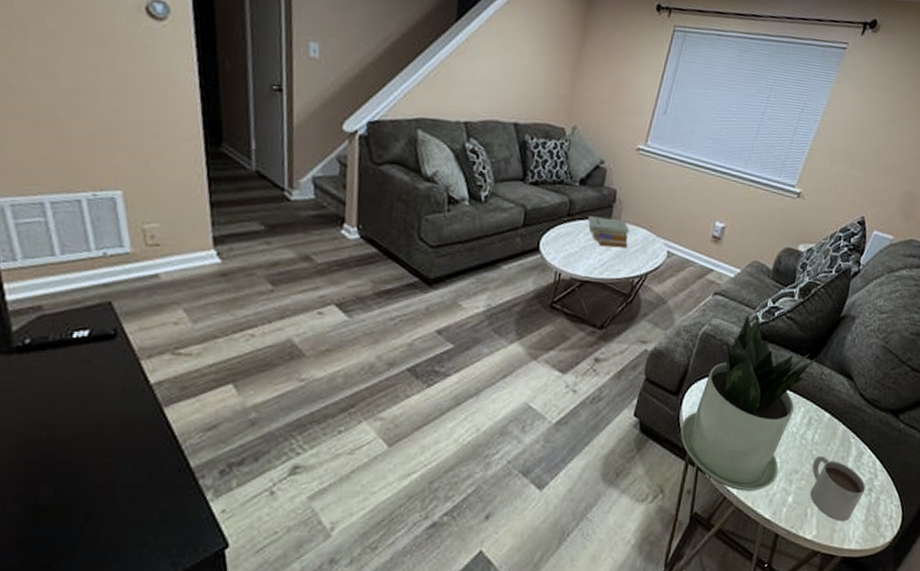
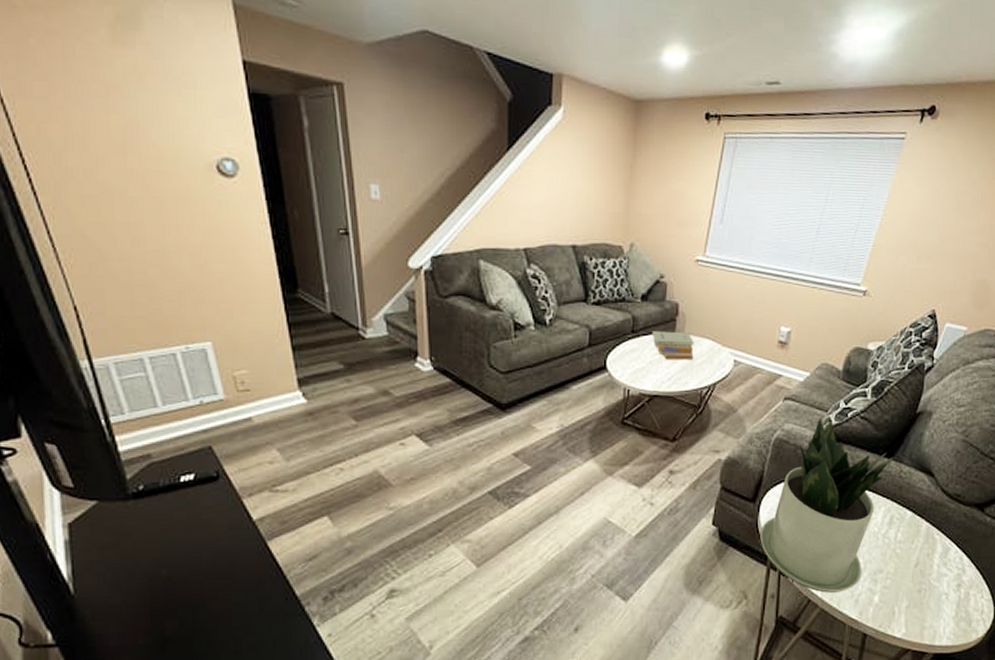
mug: present [810,455,866,521] -> none [896,554,954,618]

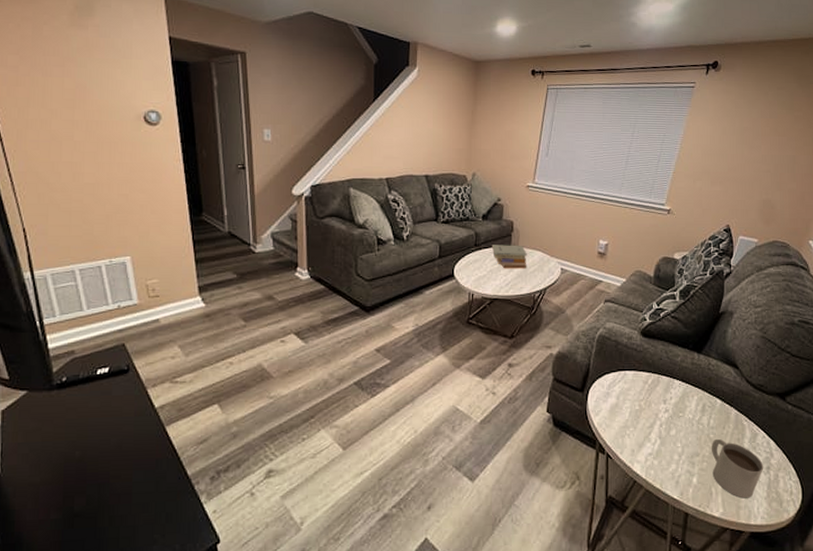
planter: present [760,418,893,593] -> none [589,317,702,475]
mug: none [896,554,954,618] -> present [711,438,764,499]

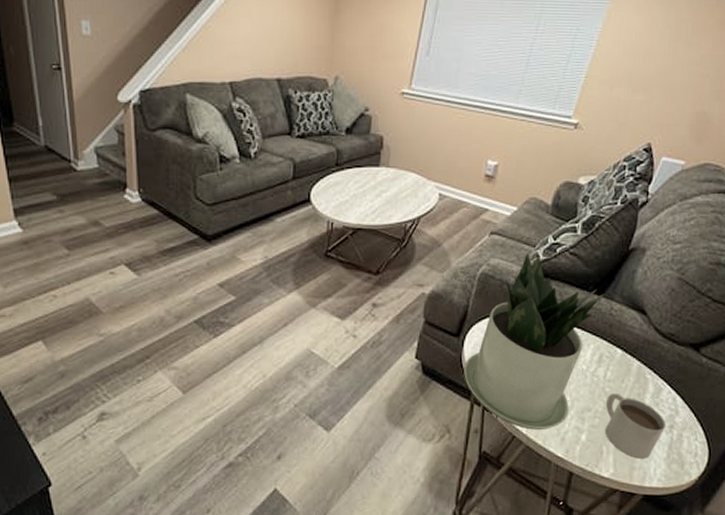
books: present [491,245,527,269] -> none [356,164,399,194]
planter: none [589,317,702,475] -> present [464,253,604,430]

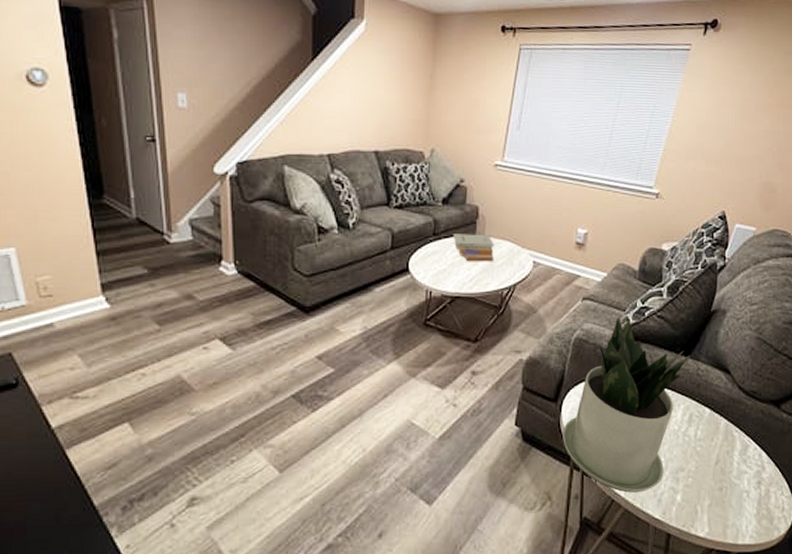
books: none [356,164,399,194] -> present [452,234,494,262]
mug: present [605,393,667,459] -> none [697,451,755,517]

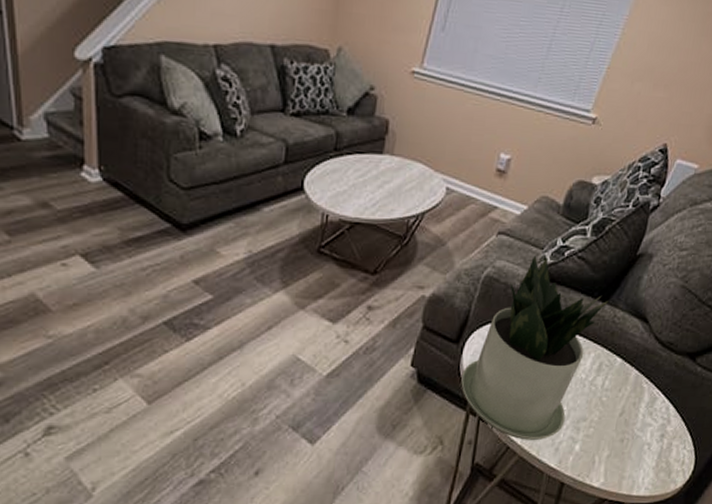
books: present [452,234,494,262] -> none [356,150,404,186]

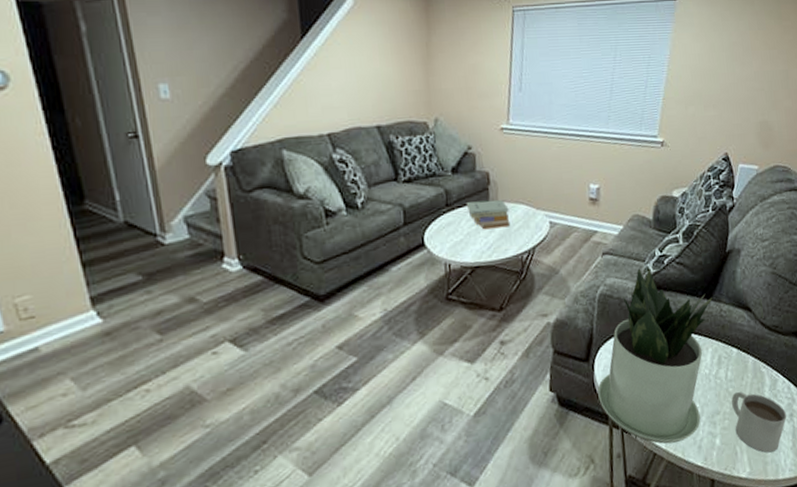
books: none [356,150,404,186] -> present [466,200,511,230]
mug: none [598,402,658,468] -> present [731,391,787,453]

